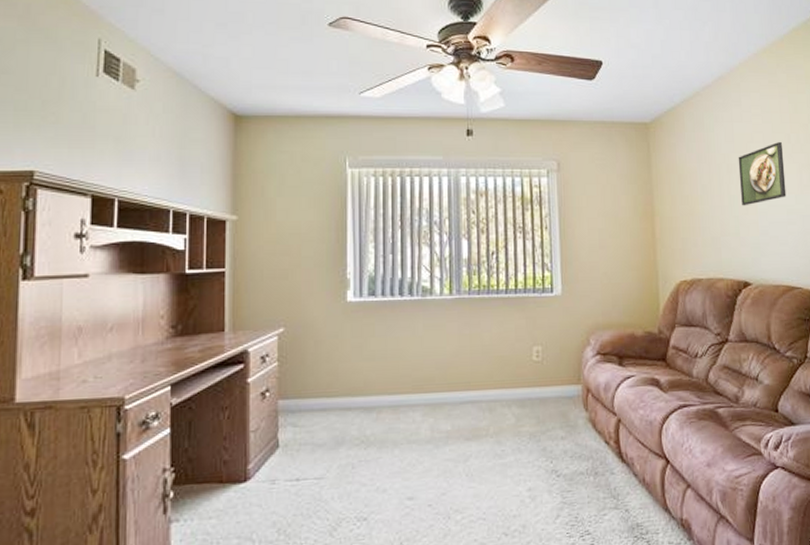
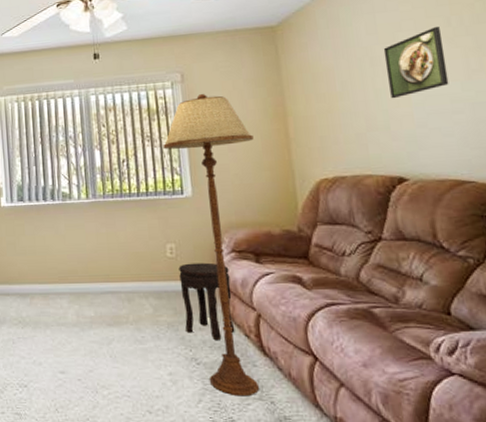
floor lamp: none [535,186,623,507] -> present [163,94,260,397]
side table: none [544,366,596,450] -> present [178,262,235,341]

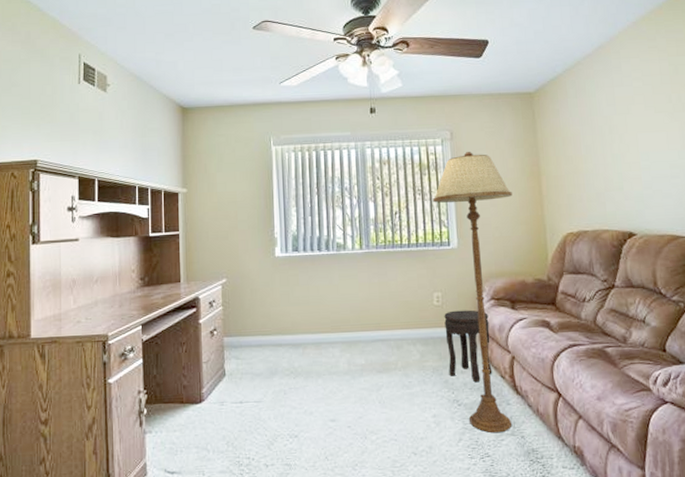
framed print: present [383,26,449,99] -> none [619,101,669,163]

